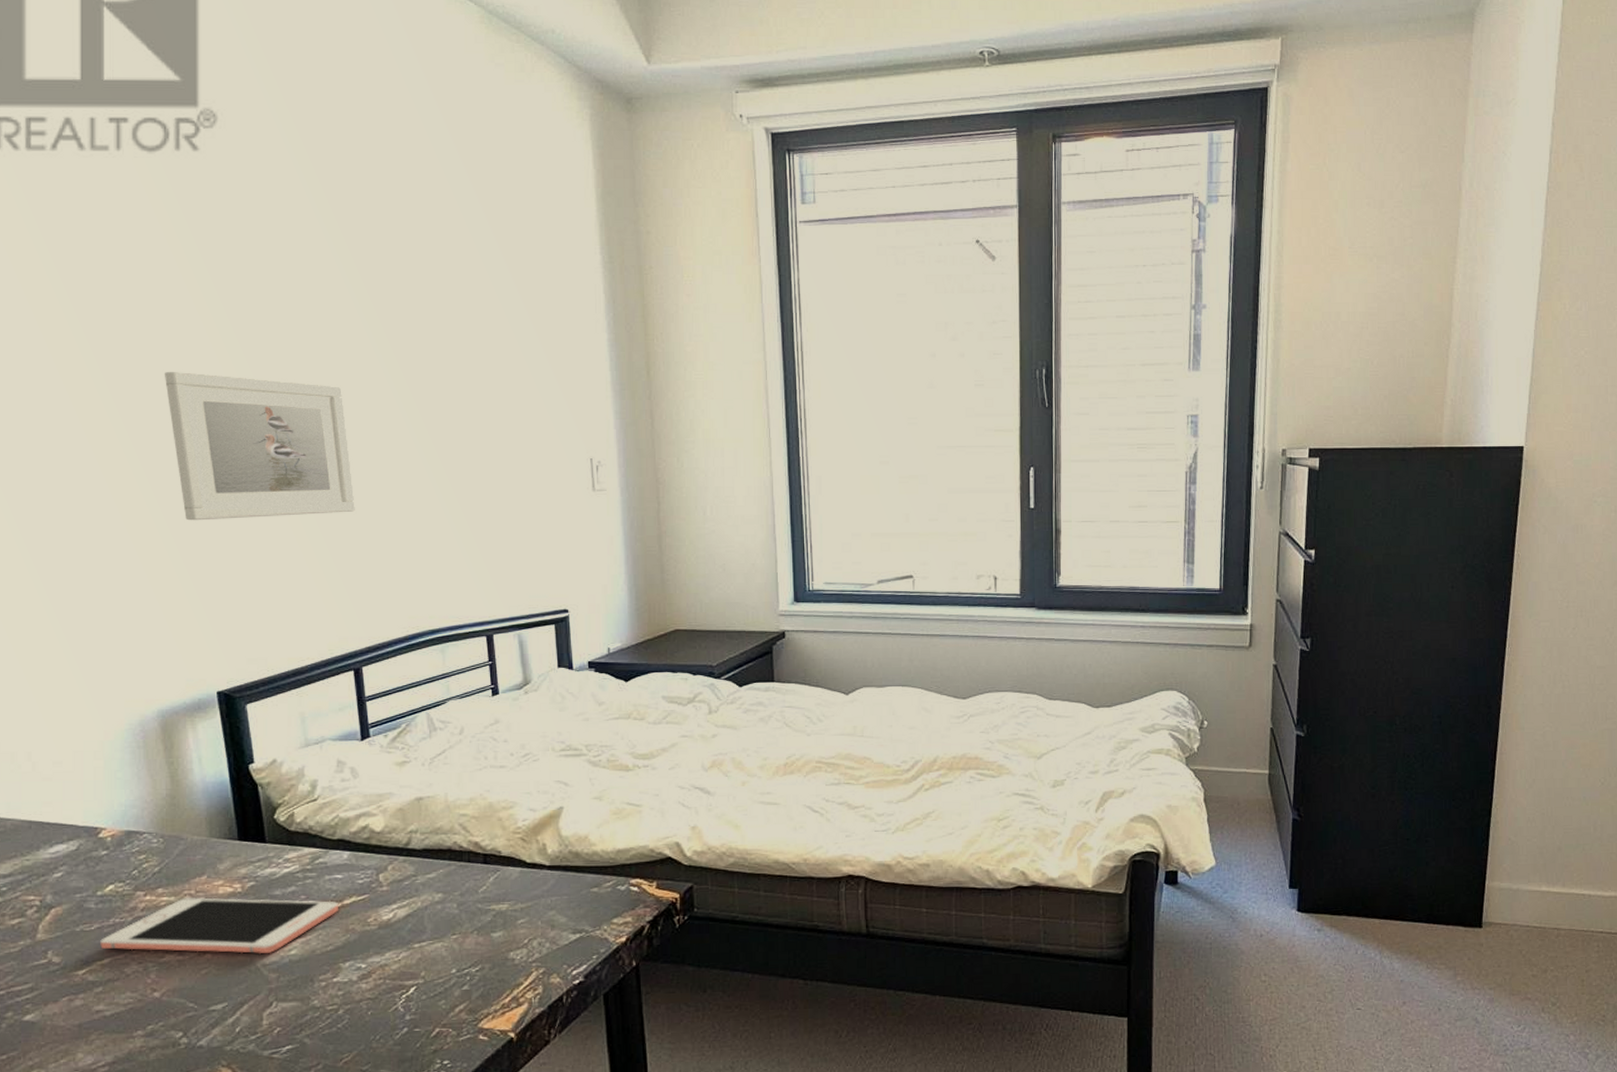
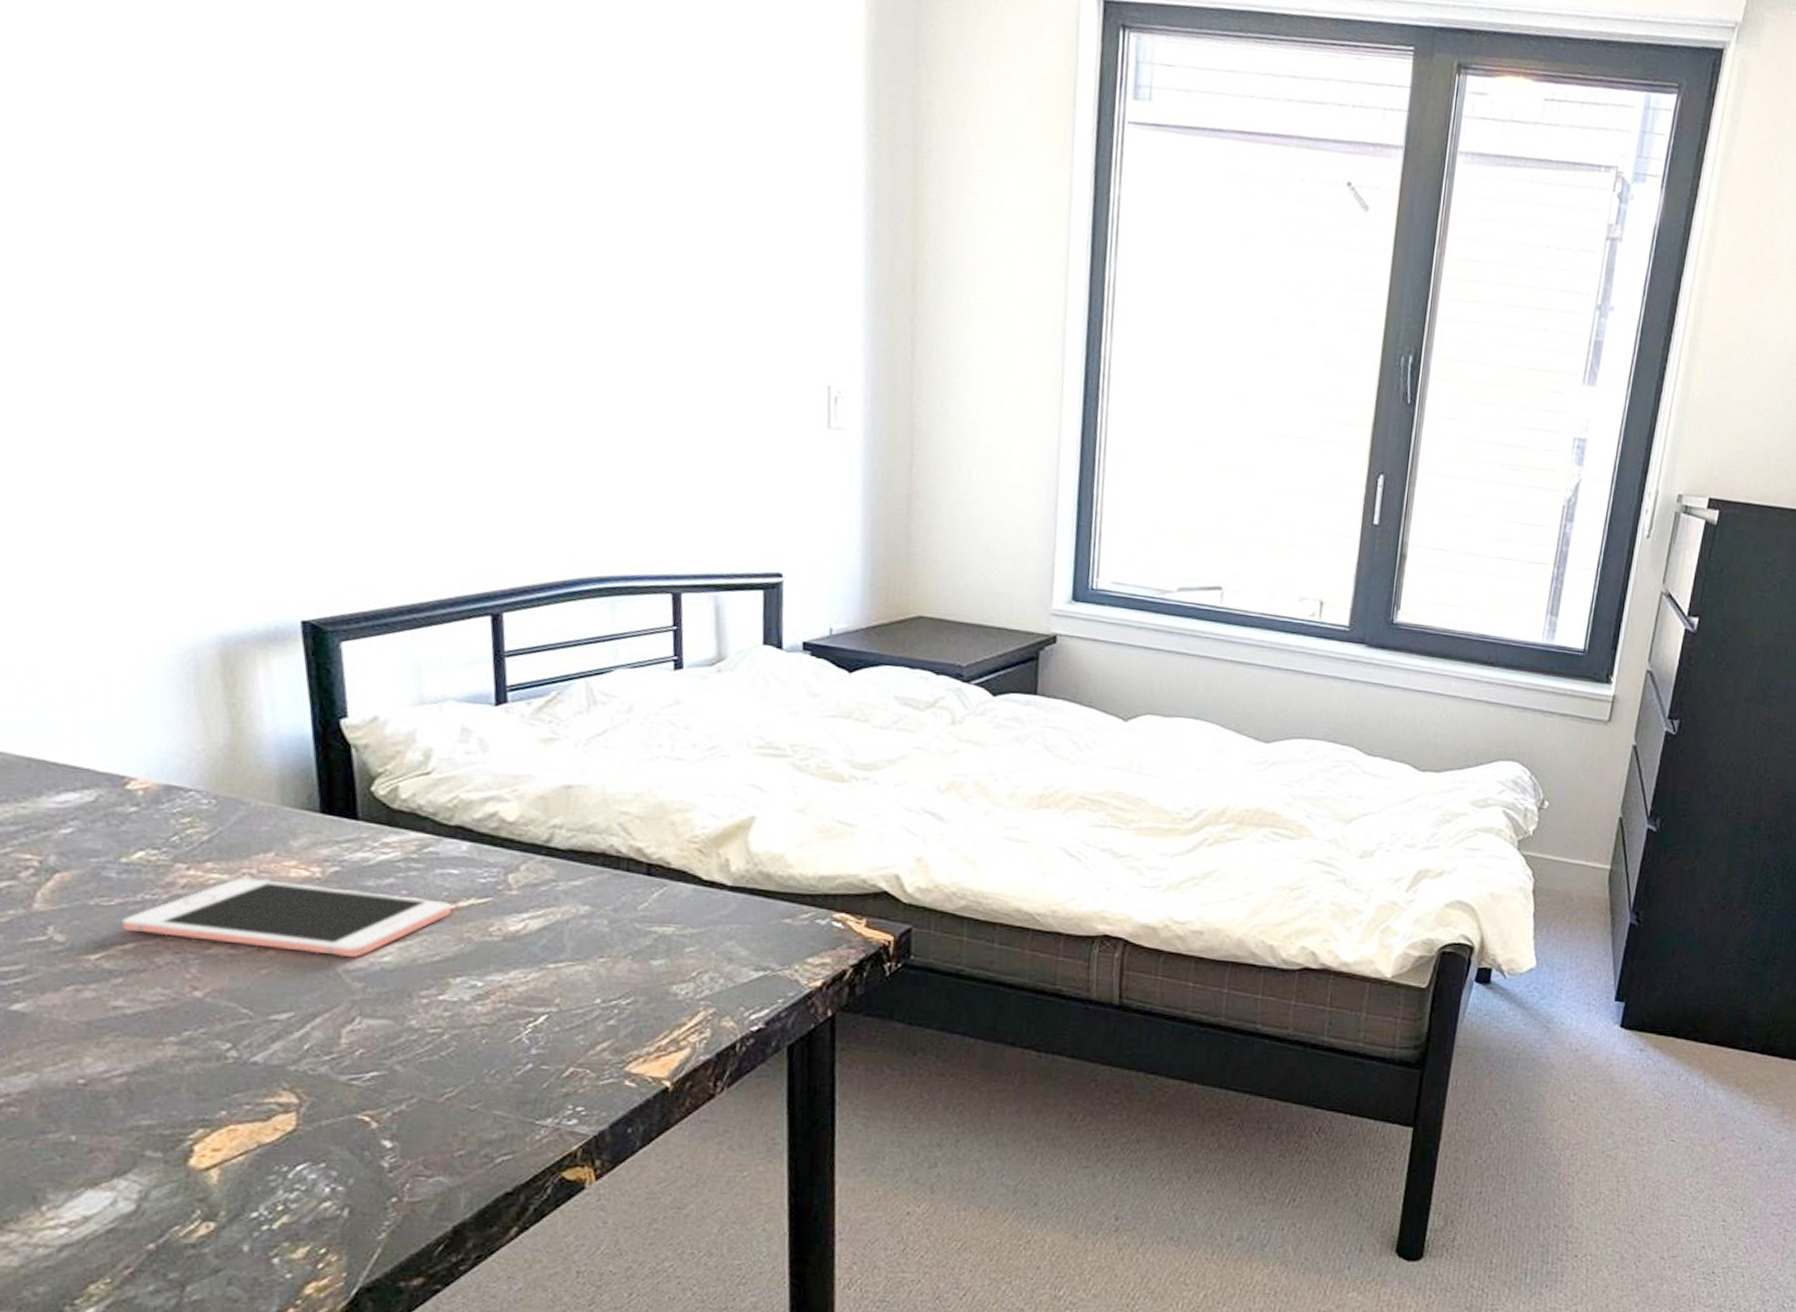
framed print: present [165,372,355,521] -> none [249,187,508,411]

